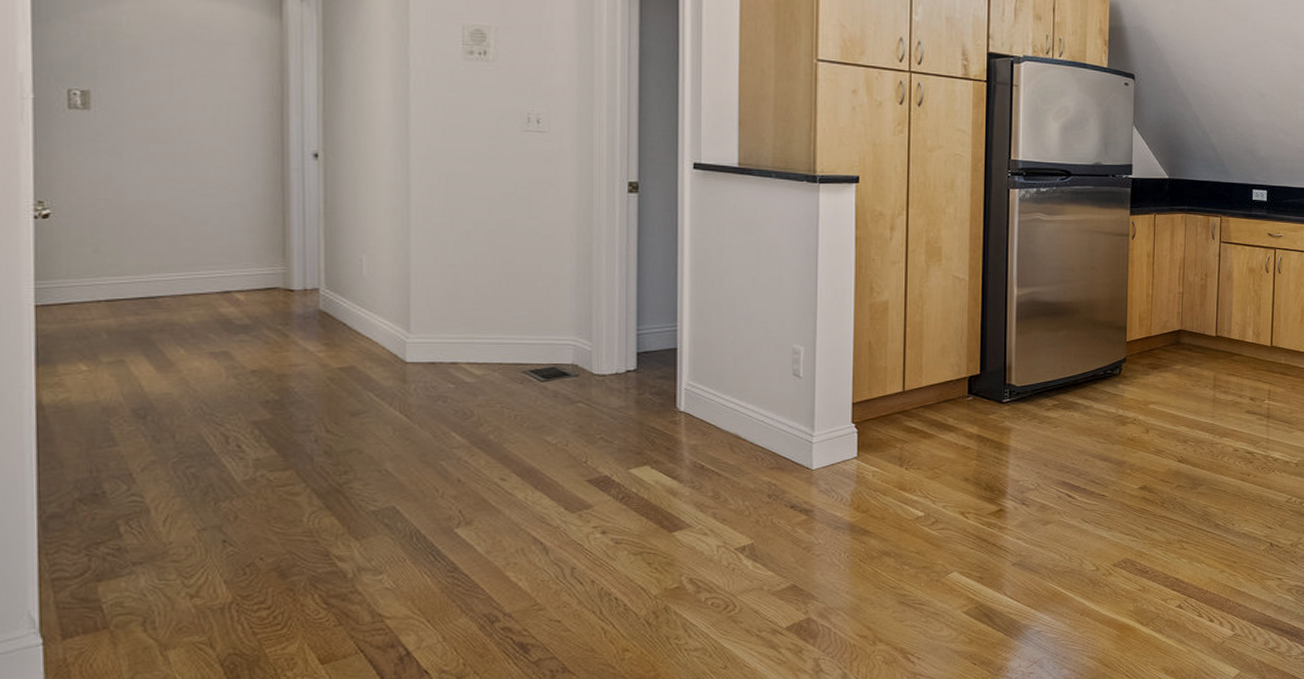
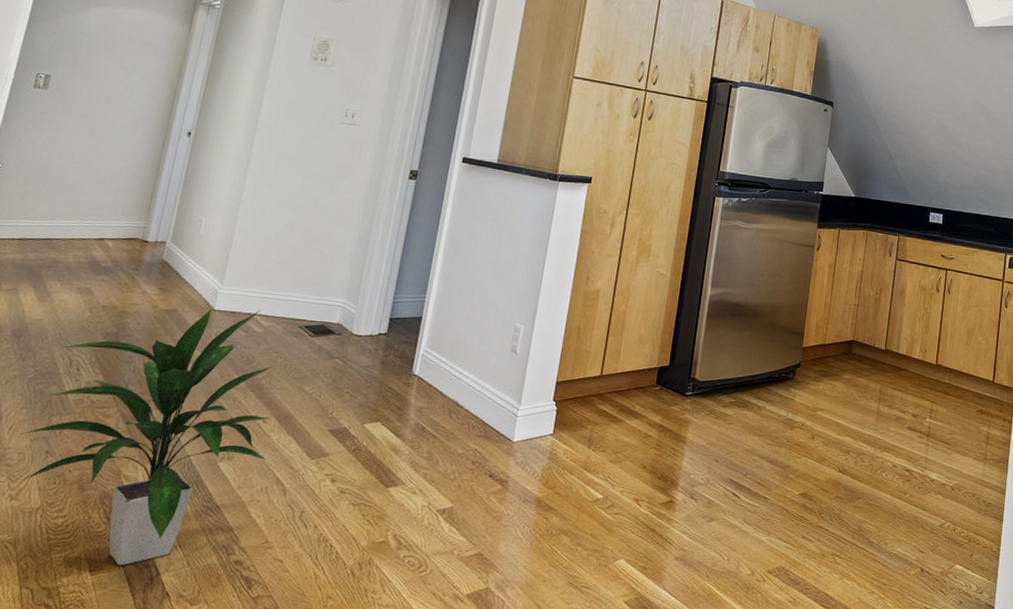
indoor plant: none [179,357,516,651] -> present [18,308,274,566]

